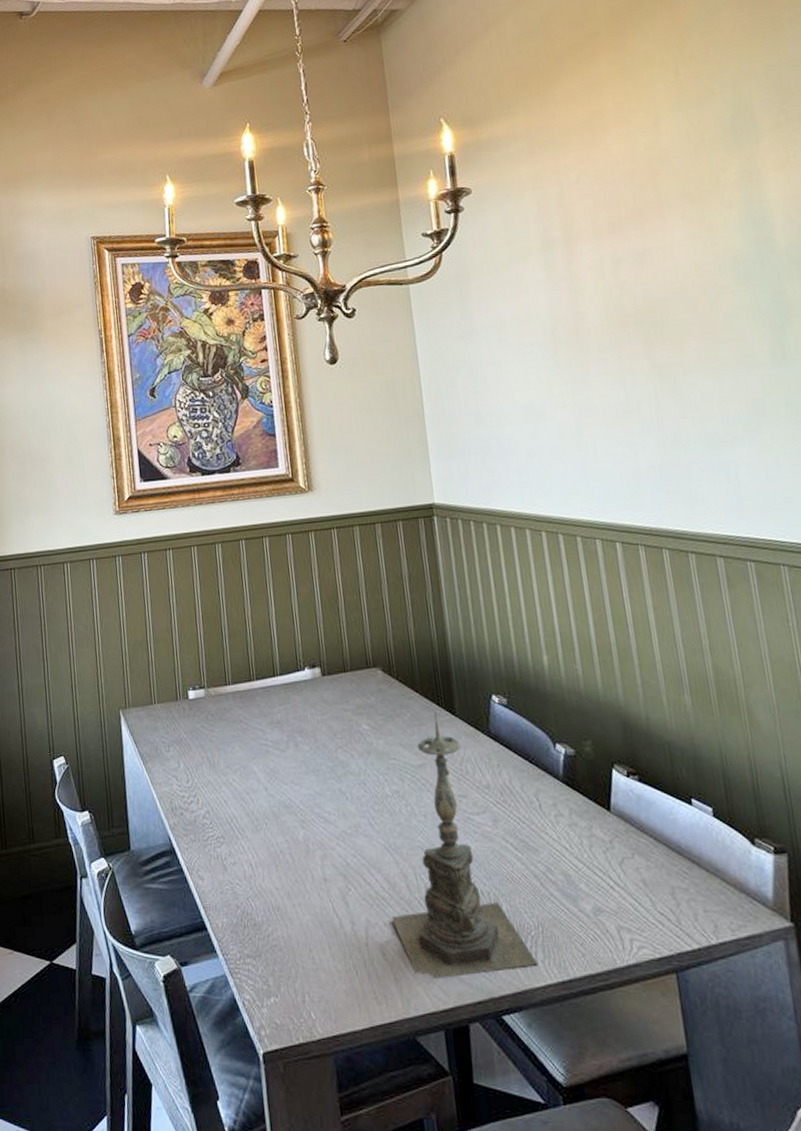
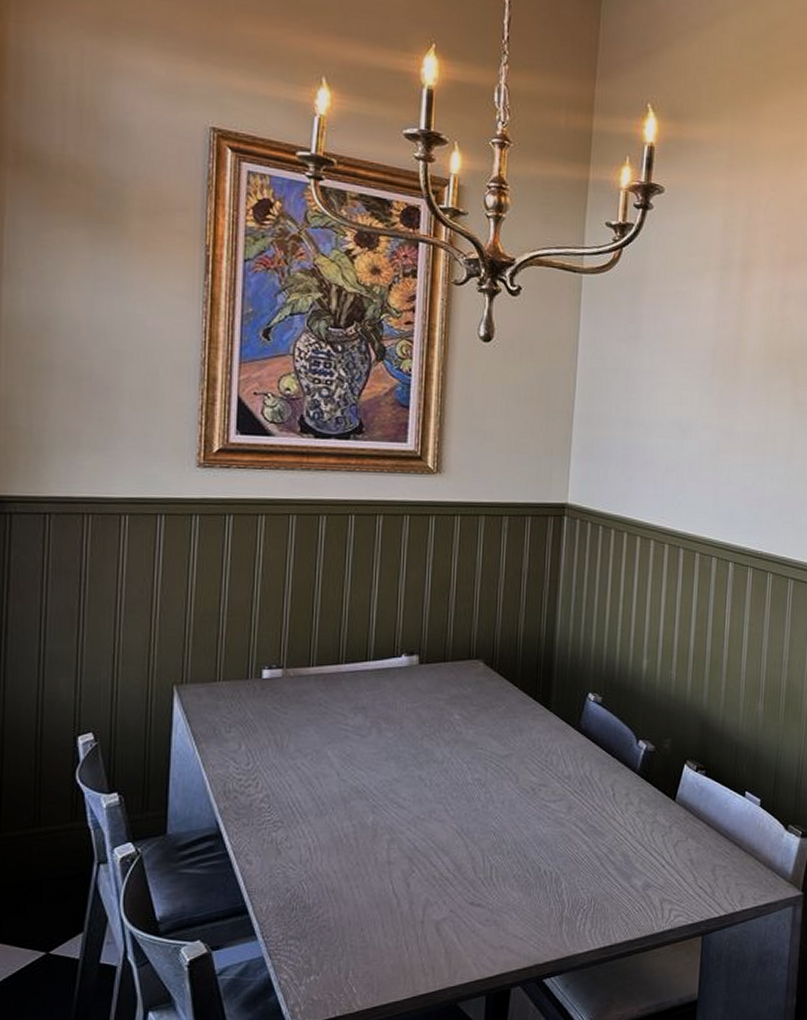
candle holder: present [392,710,538,980] -> none [452,704,585,951]

